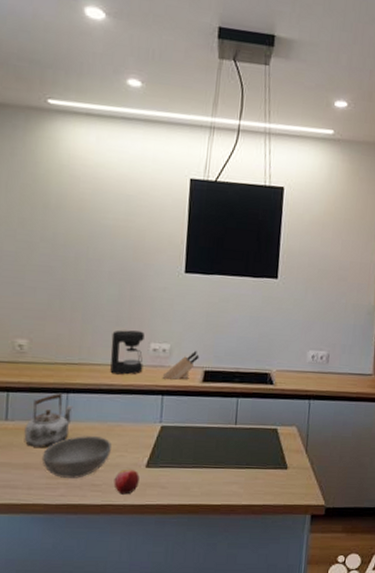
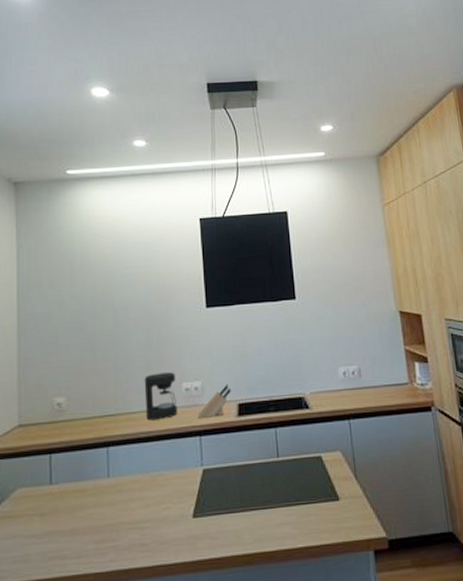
kettle: present [24,393,73,448] -> none [69,447,114,510]
bowl: present [41,436,111,478] -> none [88,489,156,541]
apple: present [114,468,140,495] -> none [162,521,188,552]

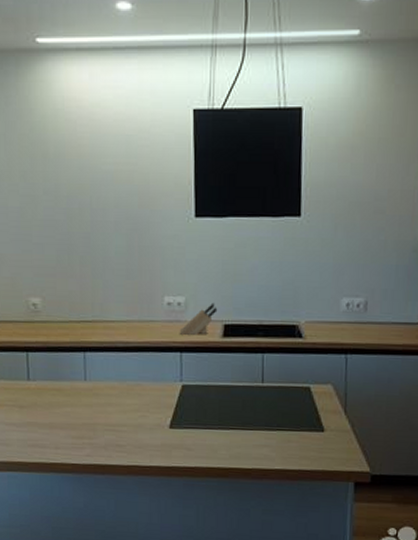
coffee maker: present [144,372,178,421] -> none [123,283,158,332]

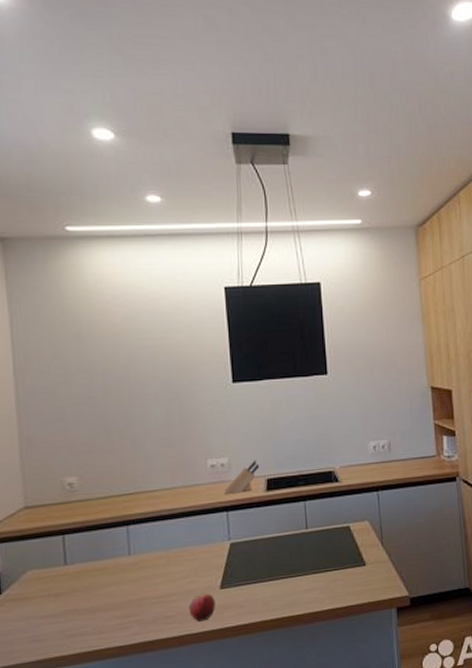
apple: none [138,429,164,456] -> present [189,592,215,622]

